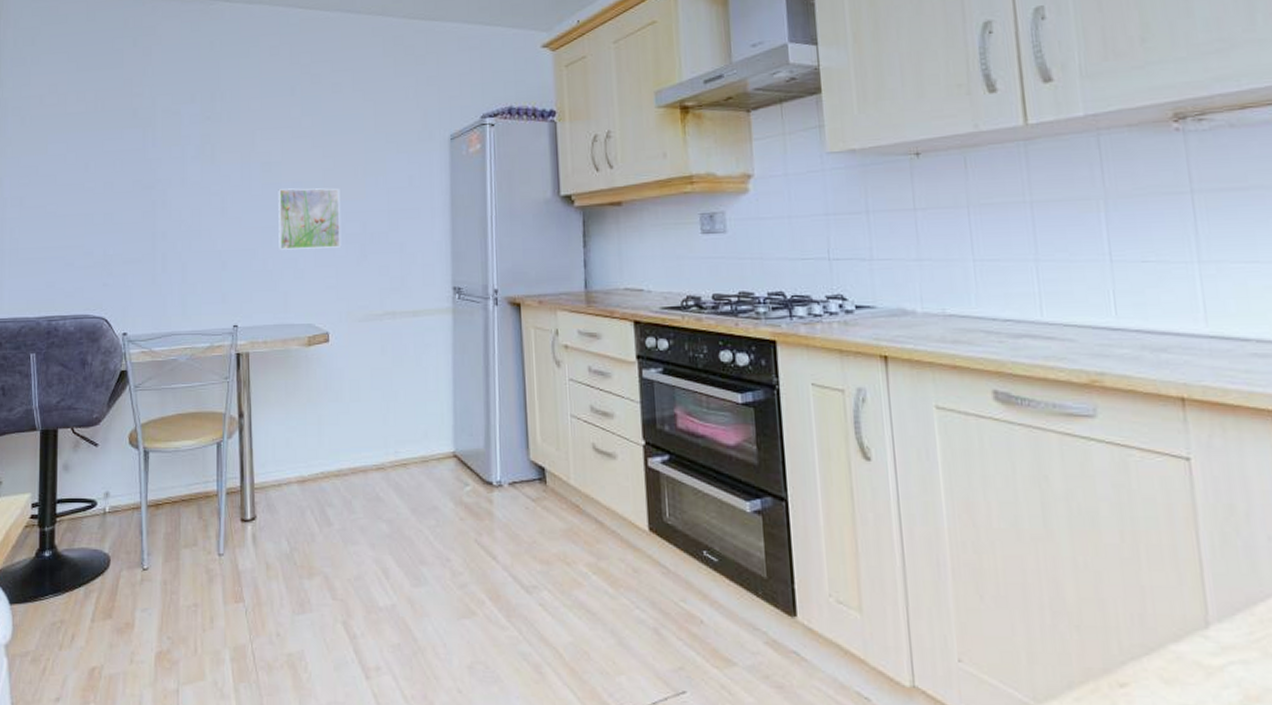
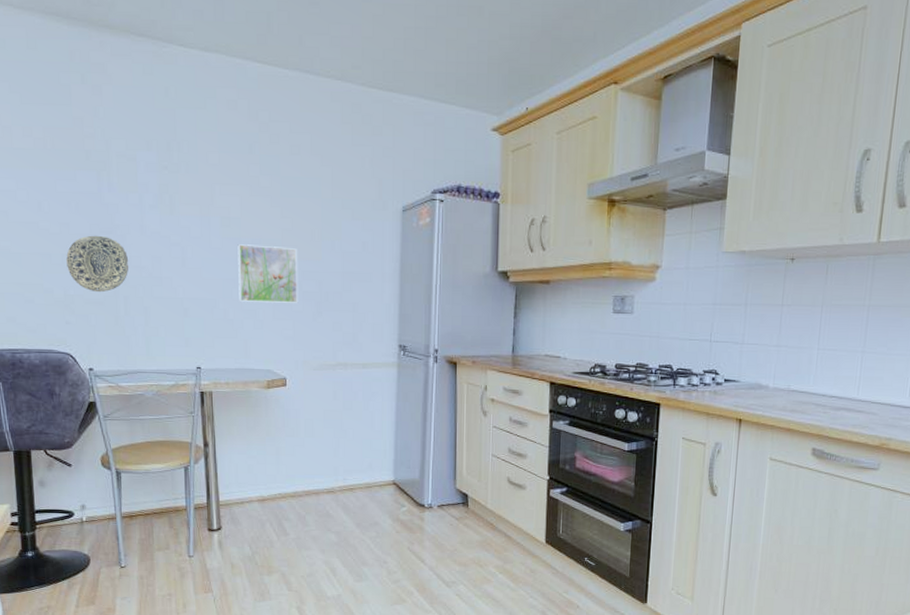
decorative plate: none [108,191,168,251] -> present [66,235,128,293]

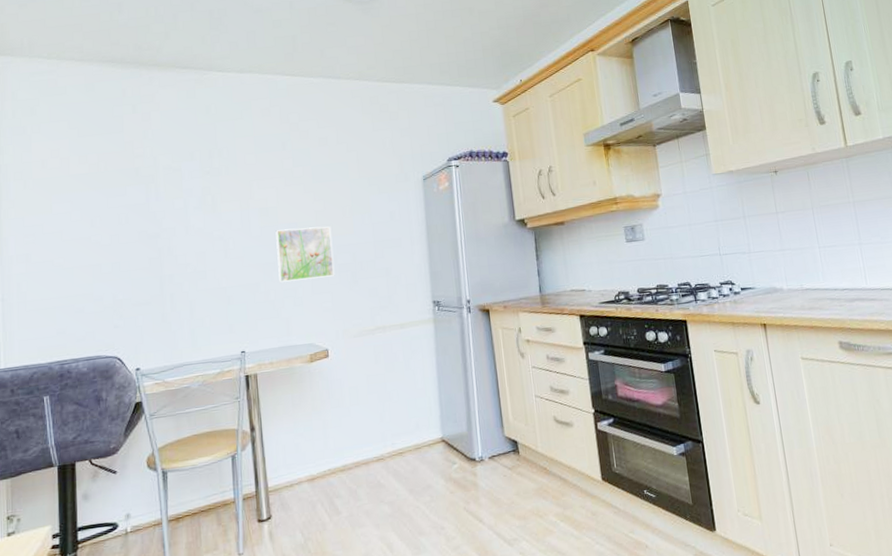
decorative plate: present [66,235,128,293] -> none [116,240,174,294]

